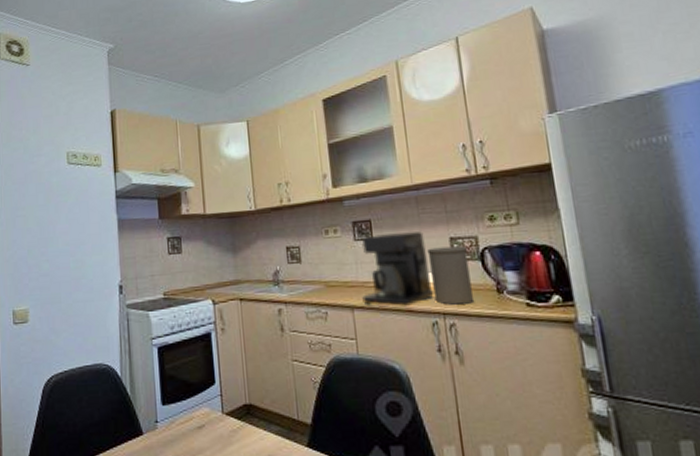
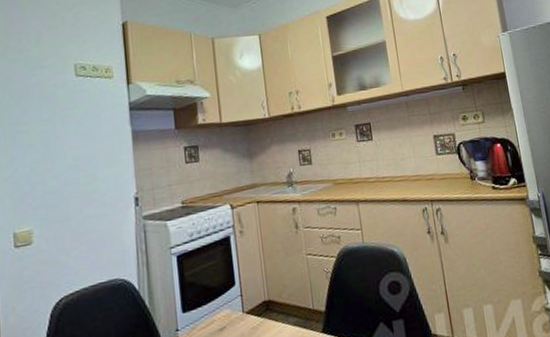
coffee maker: present [362,231,434,306] -> none [363,131,423,198]
canister: present [427,246,475,305] -> none [416,142,454,193]

